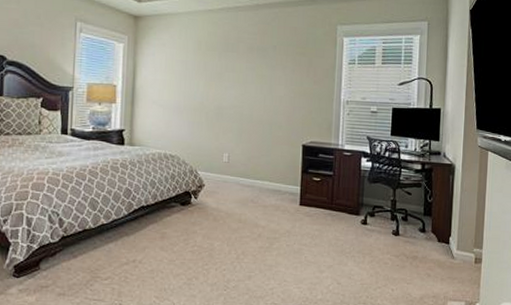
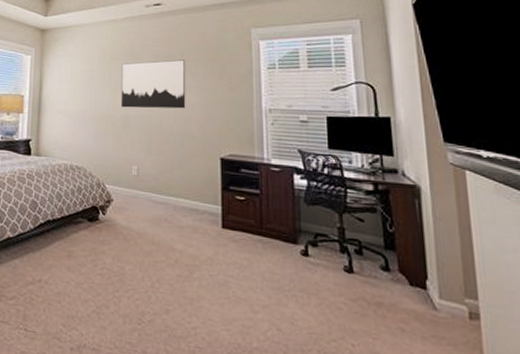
wall art: none [214,52,277,100] -> present [120,59,186,109]

